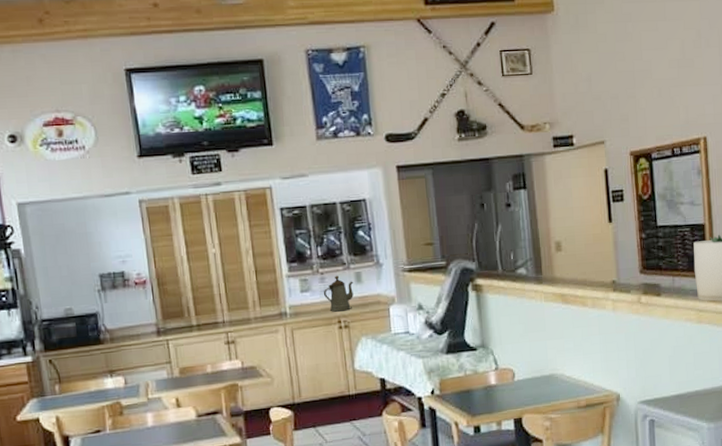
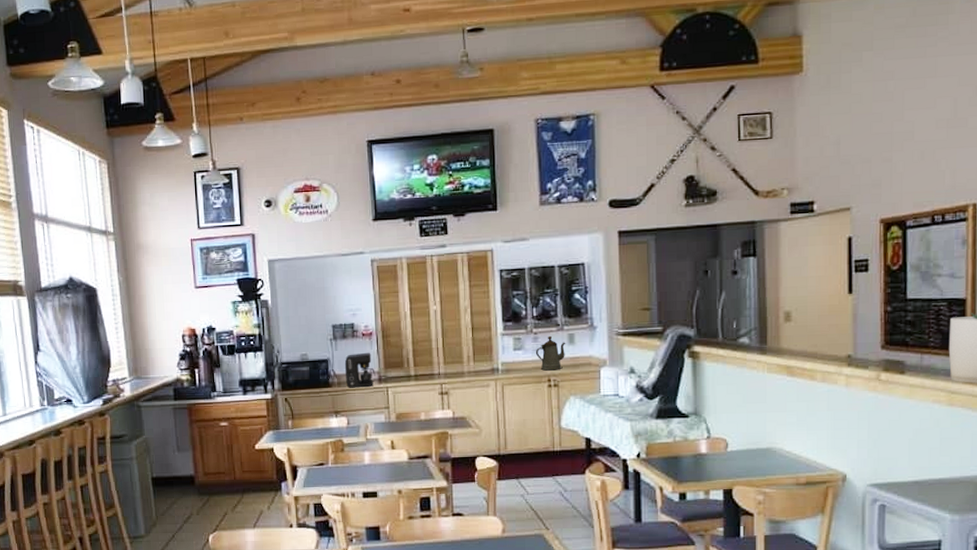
coffee maker: none [116,302,153,344] -> present [344,352,375,388]

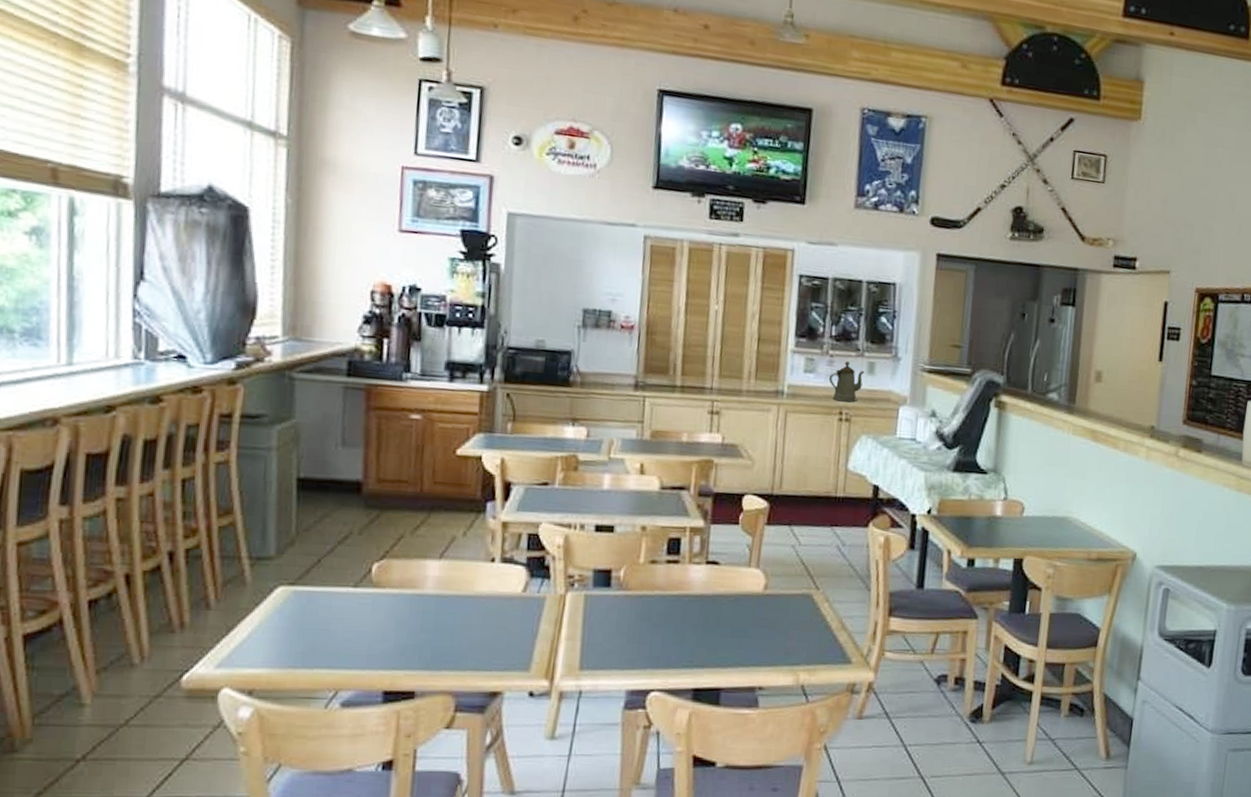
coffee maker: present [344,352,375,388] -> none [591,348,632,393]

